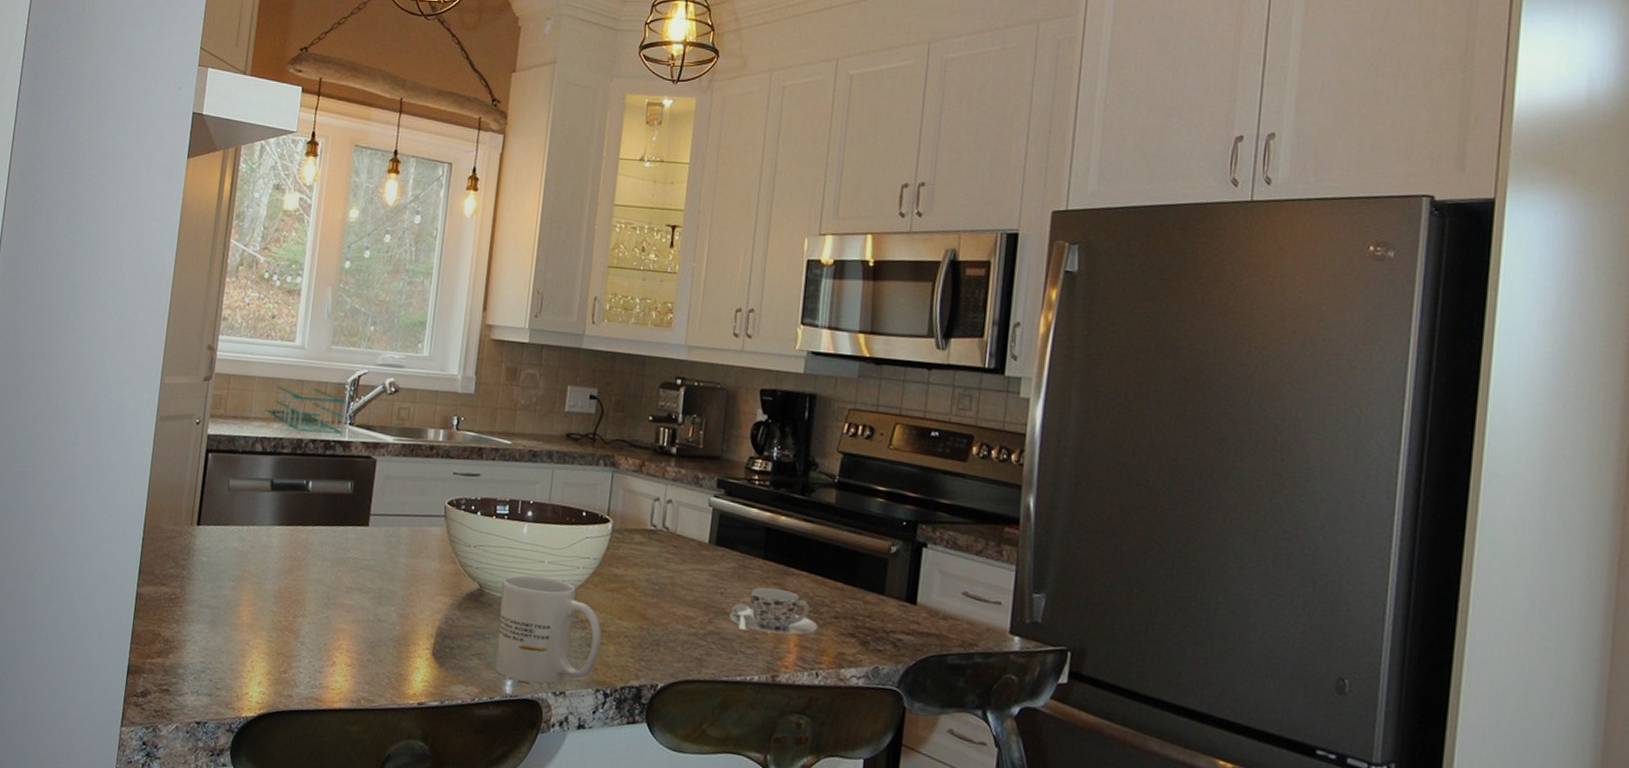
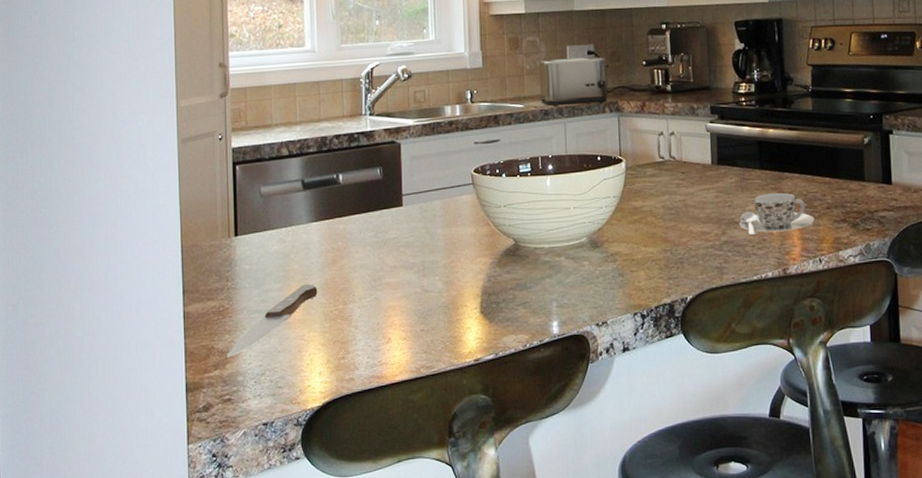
kitchen knife: none [171,588,270,648] -> present [226,284,318,358]
dish rack: present [265,385,348,438] -> none [285,86,366,132]
mug: present [494,575,602,684] -> none [535,221,633,320]
toaster: none [531,396,612,454] -> present [538,57,609,106]

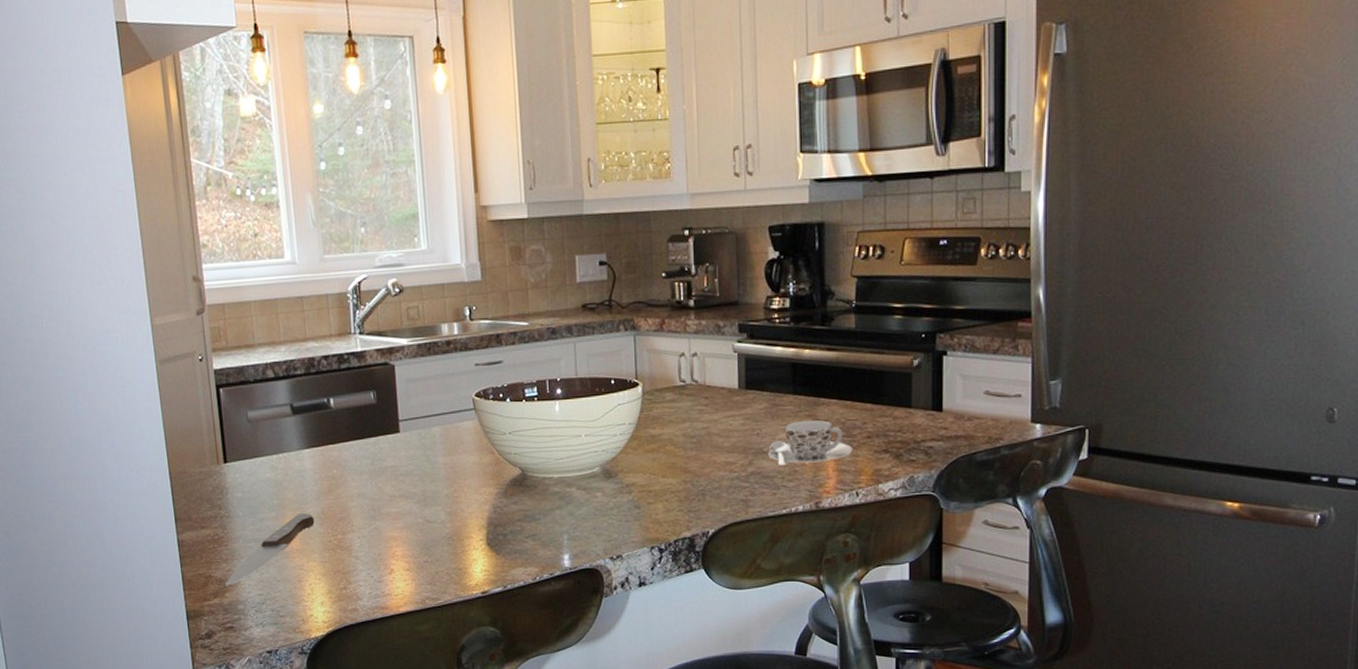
toaster: present [538,57,609,106] -> none [544,268,624,324]

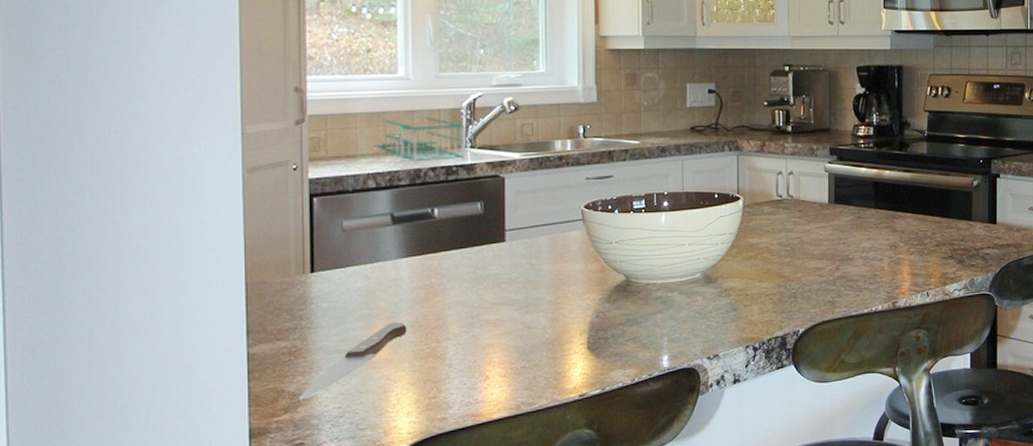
dish rack: none [268,301,357,352] -> present [373,115,467,164]
teacup: present [768,420,853,467] -> none [853,231,924,271]

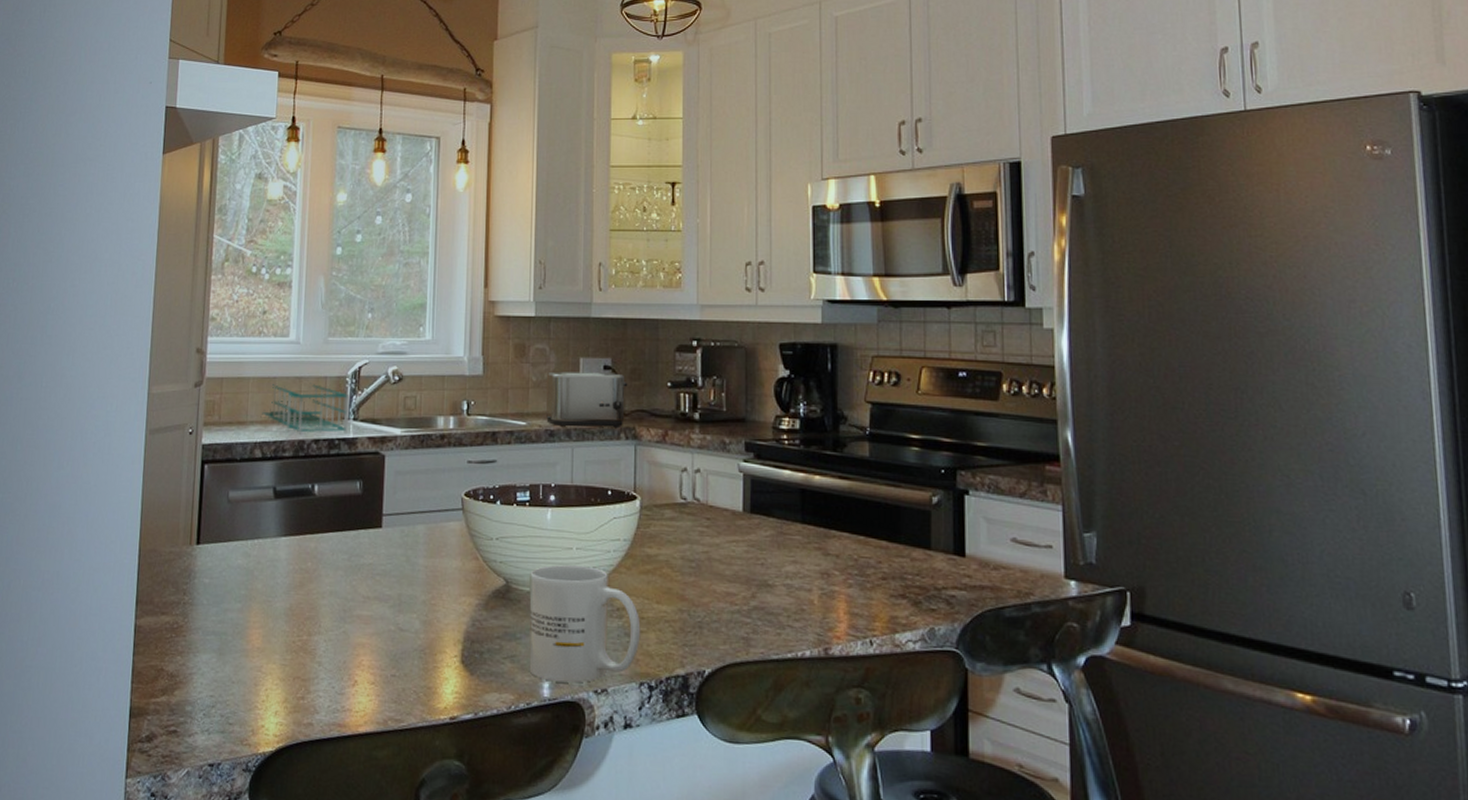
kitchen knife: present [298,322,407,400] -> none [176,607,281,683]
mug: none [648,258,746,354] -> present [529,564,641,683]
toaster: none [656,96,730,144] -> present [546,371,628,427]

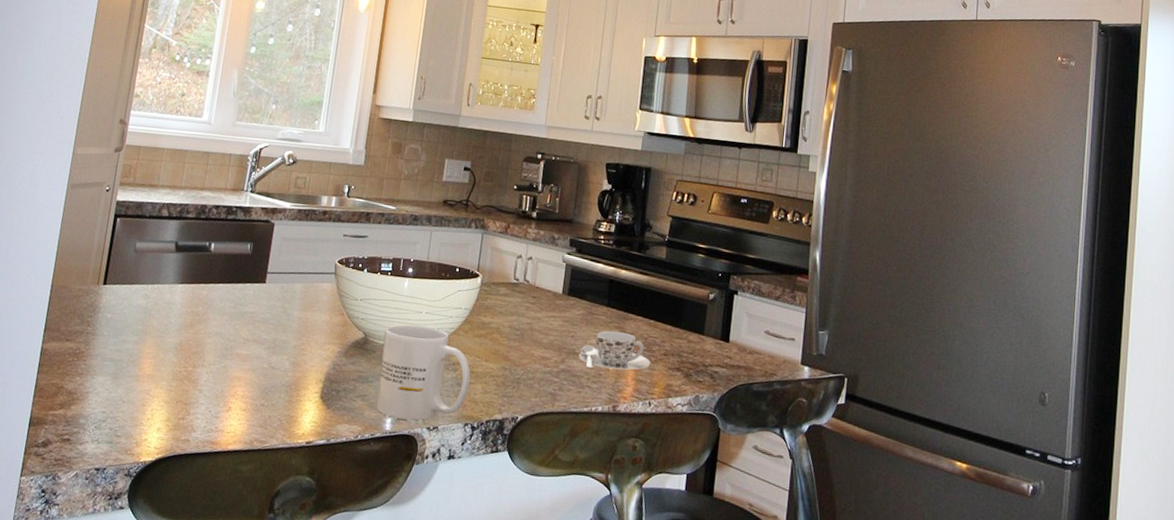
dish rack: present [262,383,349,435] -> none [172,156,249,204]
toaster: present [546,371,628,427] -> none [412,168,482,218]
teacup: none [773,554,866,603] -> present [579,330,651,370]

